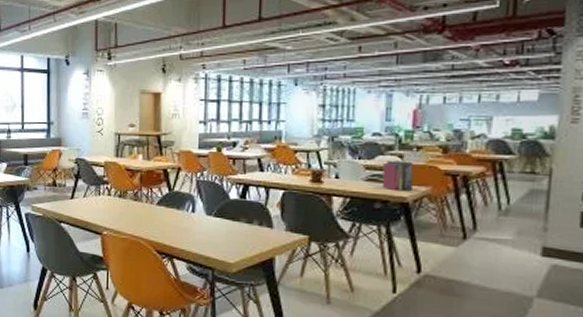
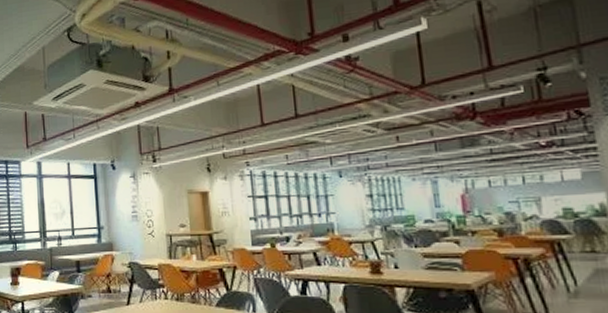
books: present [381,160,414,192] -> none [440,246,477,279]

